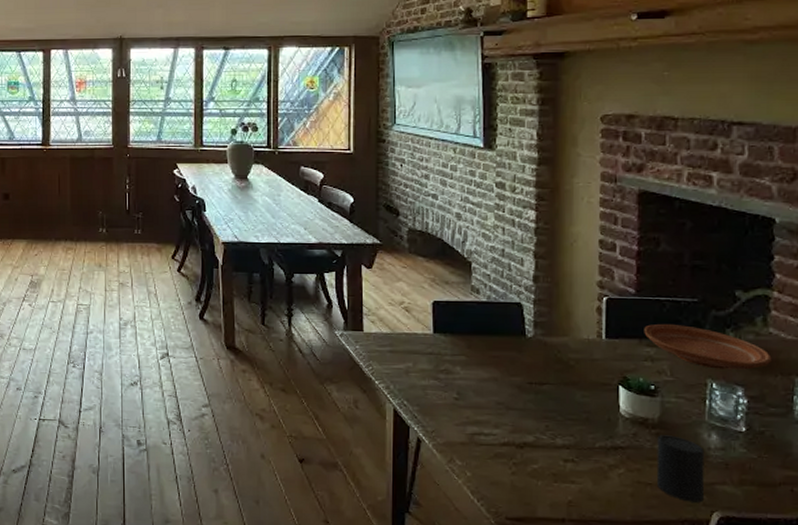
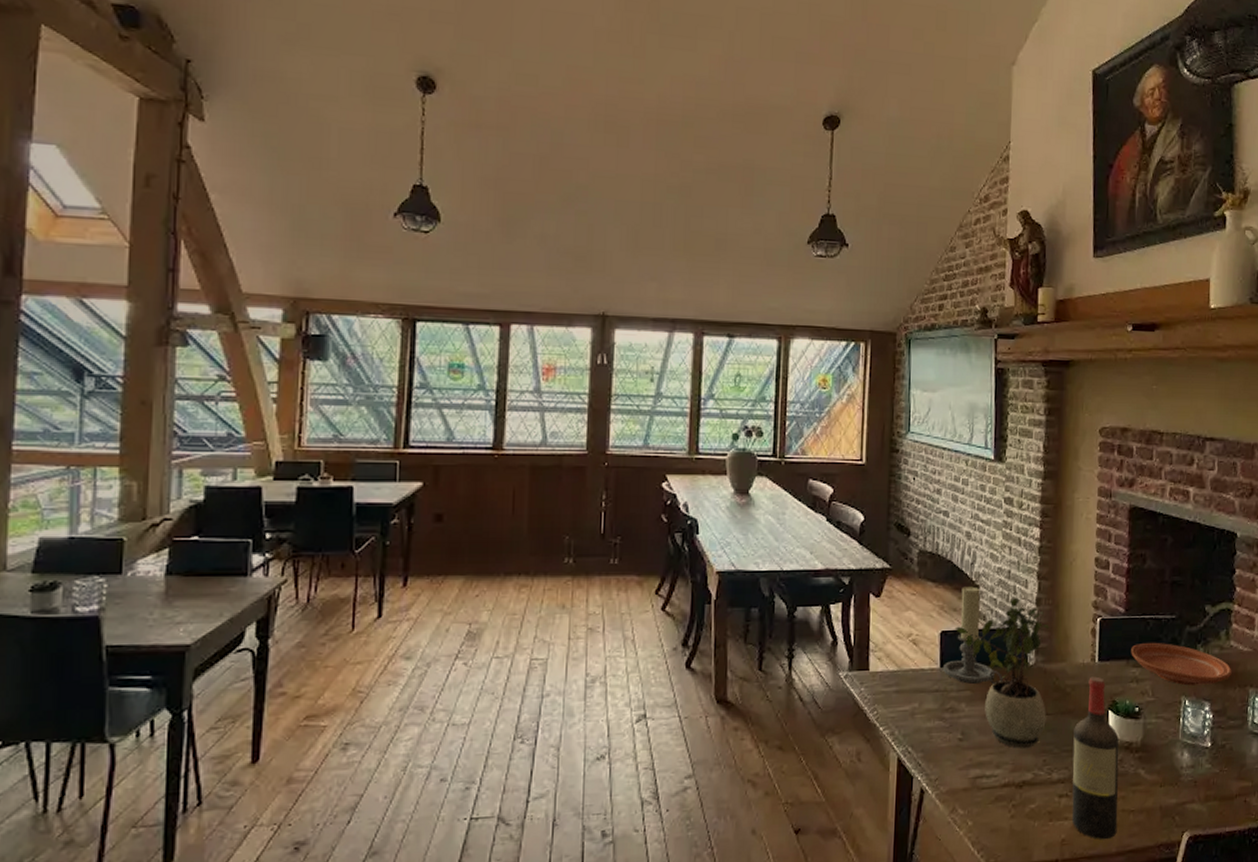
candle holder: none [437,262,500,353] -> present [943,586,1003,685]
potted plant: none [447,275,549,413] -> present [954,598,1050,748]
wine bottle: none [578,352,633,508] -> present [1071,676,1119,840]
cup: present [656,435,705,503] -> none [1138,757,1178,825]

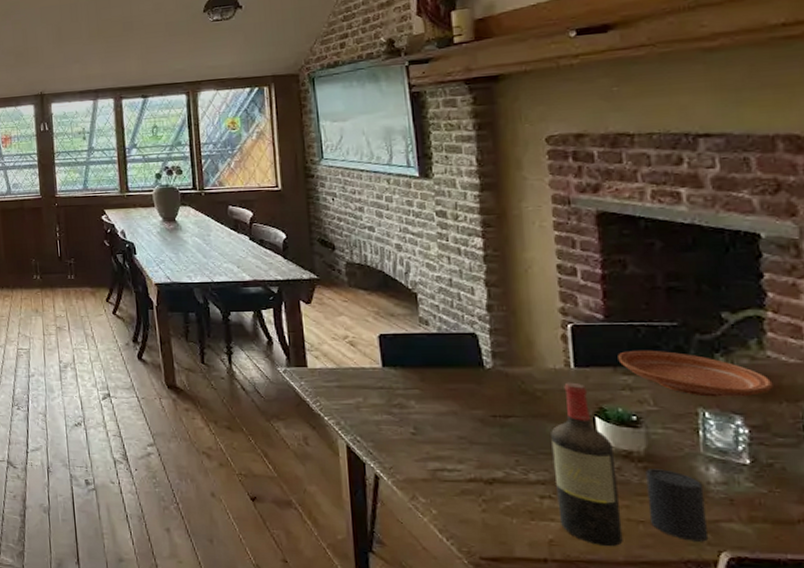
candle holder: present [943,586,1003,685] -> none [386,294,457,386]
potted plant: present [954,598,1050,748] -> none [394,305,514,447]
cup: none [1138,757,1178,825] -> present [645,469,707,542]

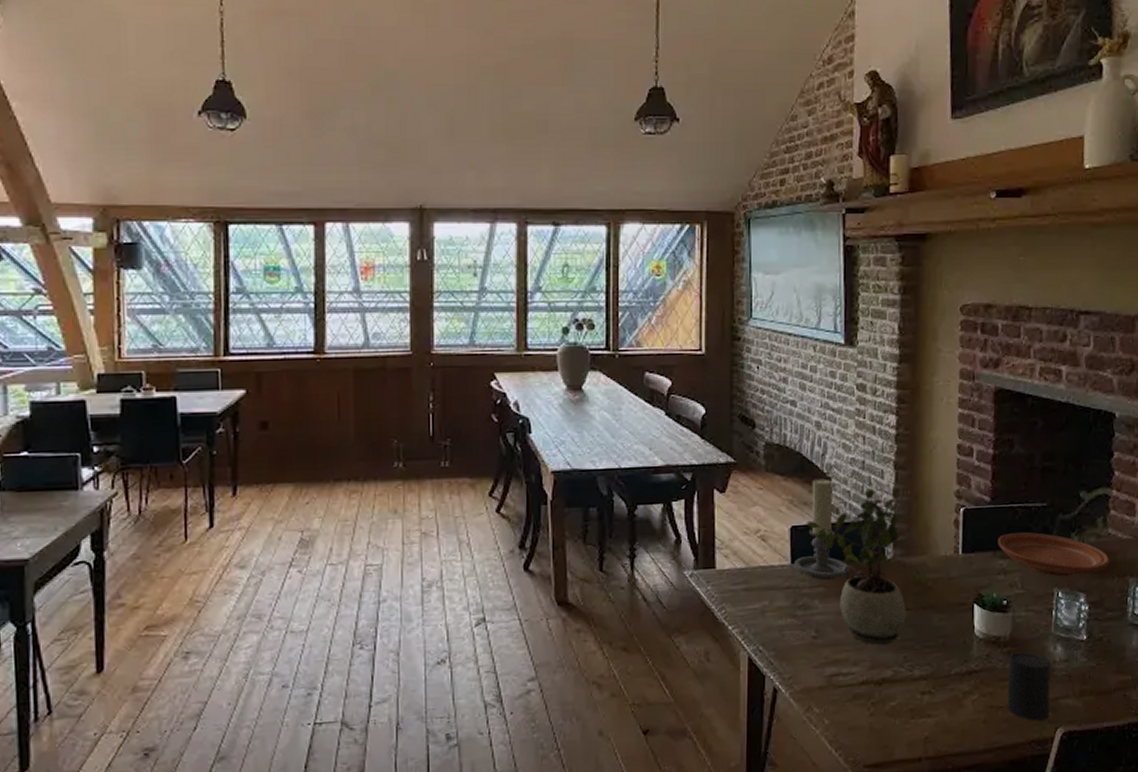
candle holder: none [386,294,457,386] -> present [794,478,859,581]
potted plant: none [394,305,514,447] -> present [805,490,909,645]
wine bottle: present [551,382,623,547] -> none [935,569,986,737]

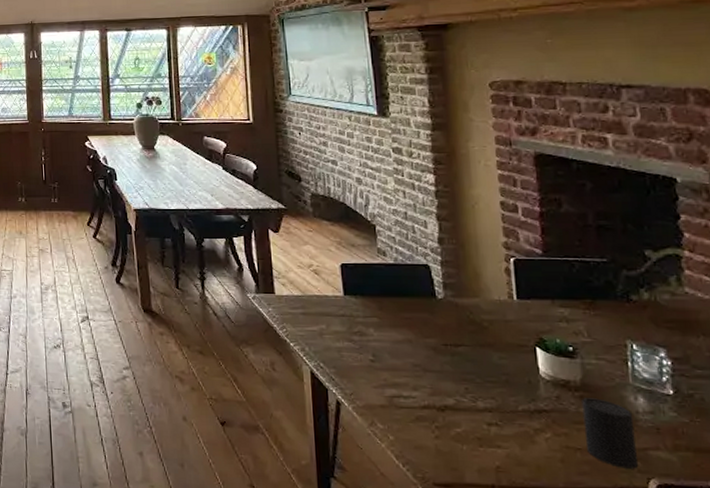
candle holder: present [794,478,859,581] -> none [347,225,411,315]
potted plant: present [805,490,909,645] -> none [354,237,464,375]
plate: present [998,531,1110,577] -> none [555,284,692,331]

